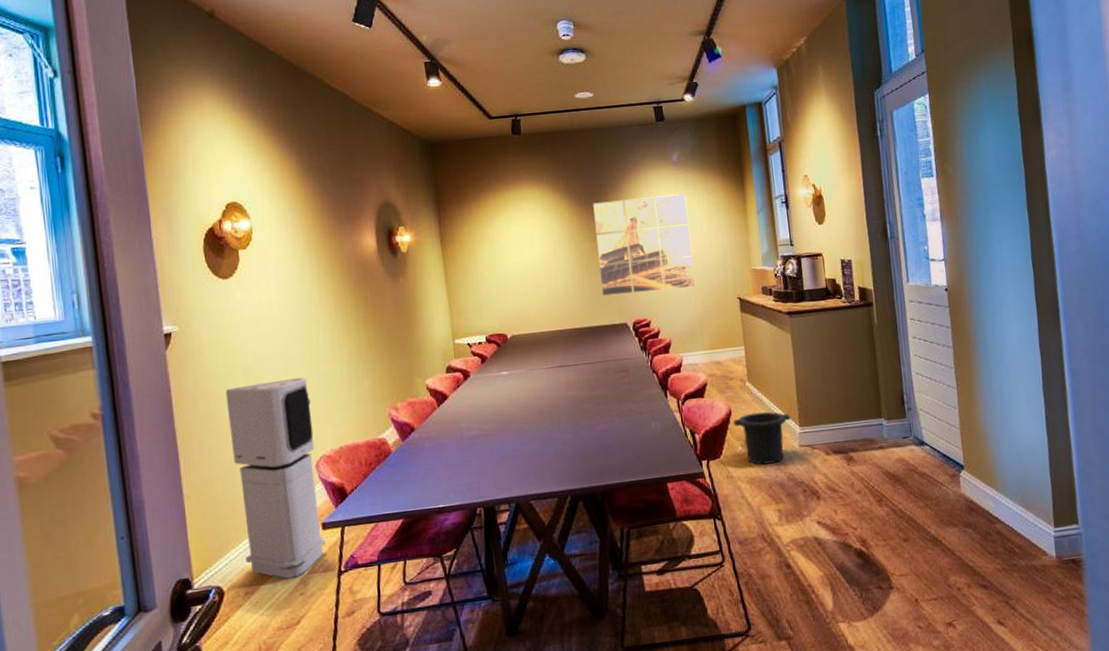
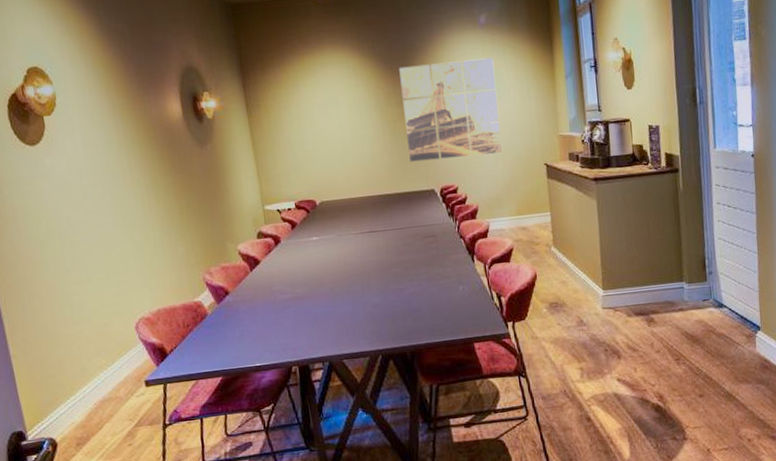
air purifier: present [225,377,326,579] -> none [42,243,150,431]
trash can: present [733,411,790,465] -> none [538,275,594,326]

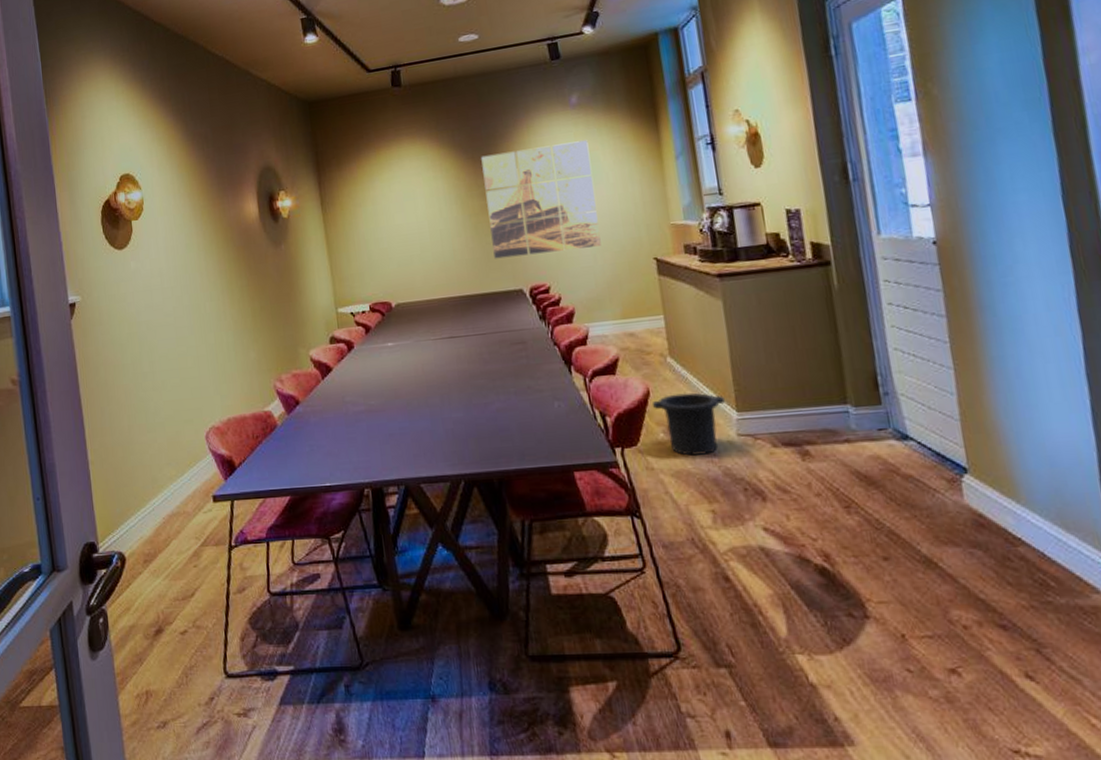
trash can: none [538,275,594,326] -> present [651,392,725,456]

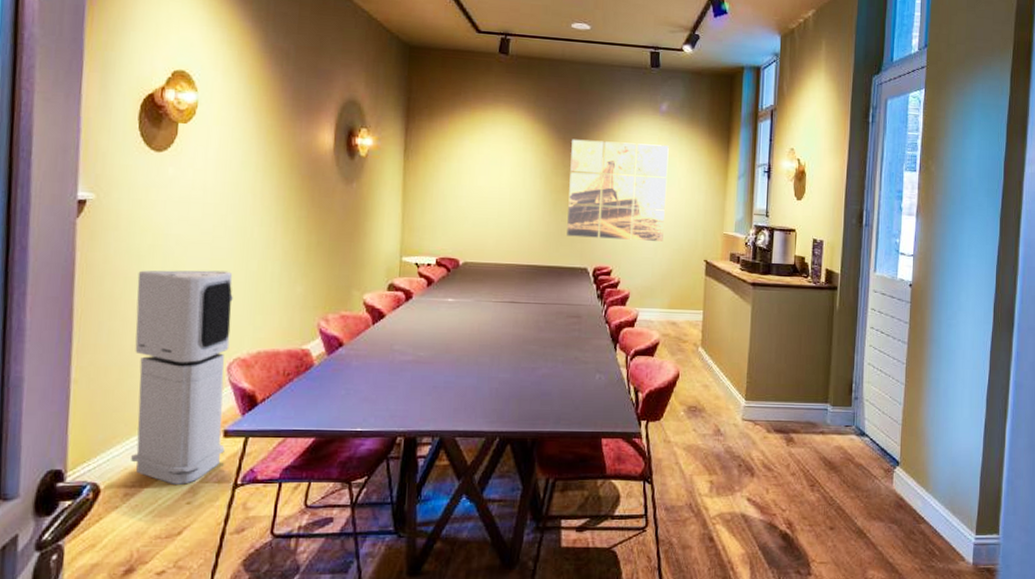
air purifier: none [123,347,216,550] -> present [130,270,233,484]
trash can: present [651,392,725,456] -> none [679,379,738,433]

